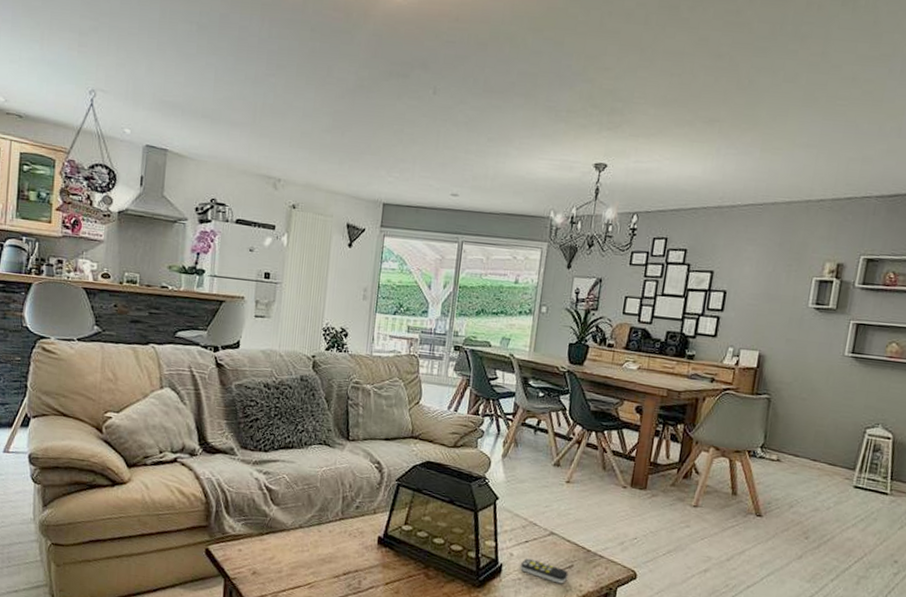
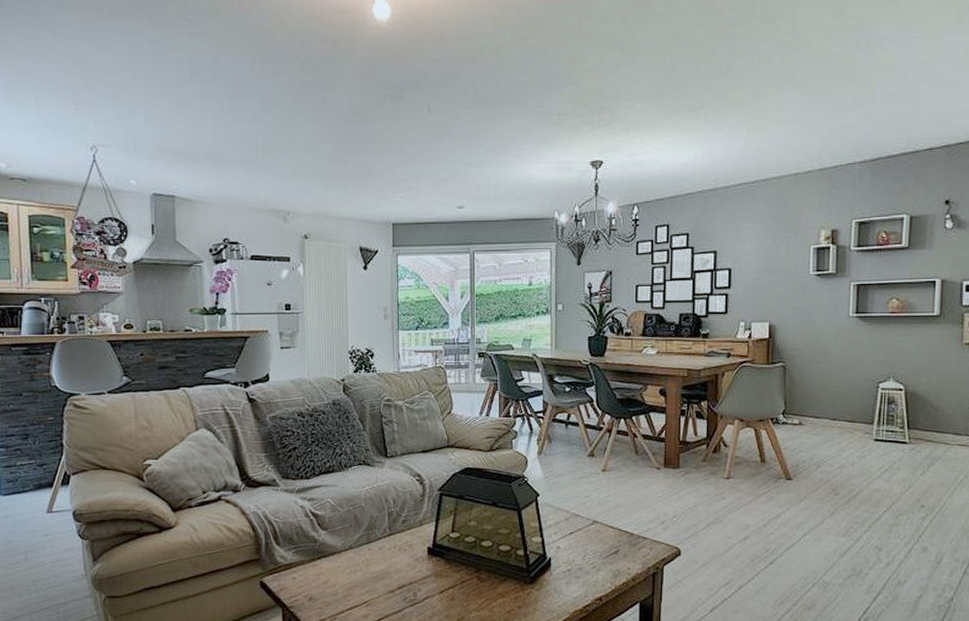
remote control: present [519,558,569,584] -> none [568,549,616,570]

